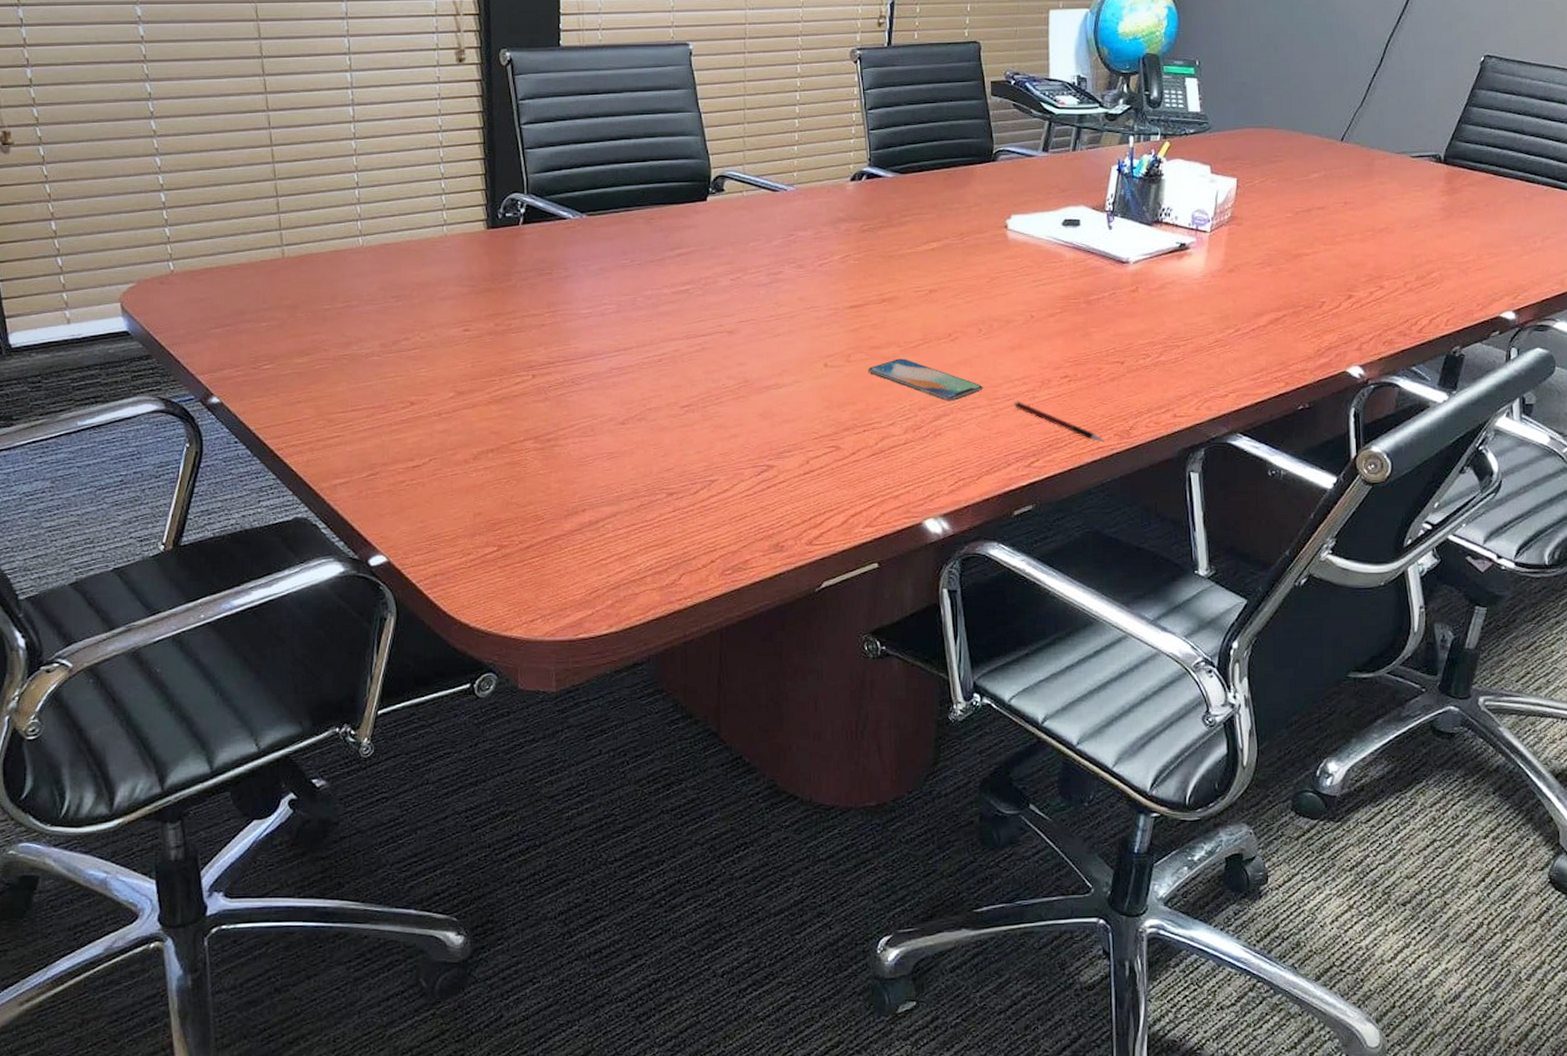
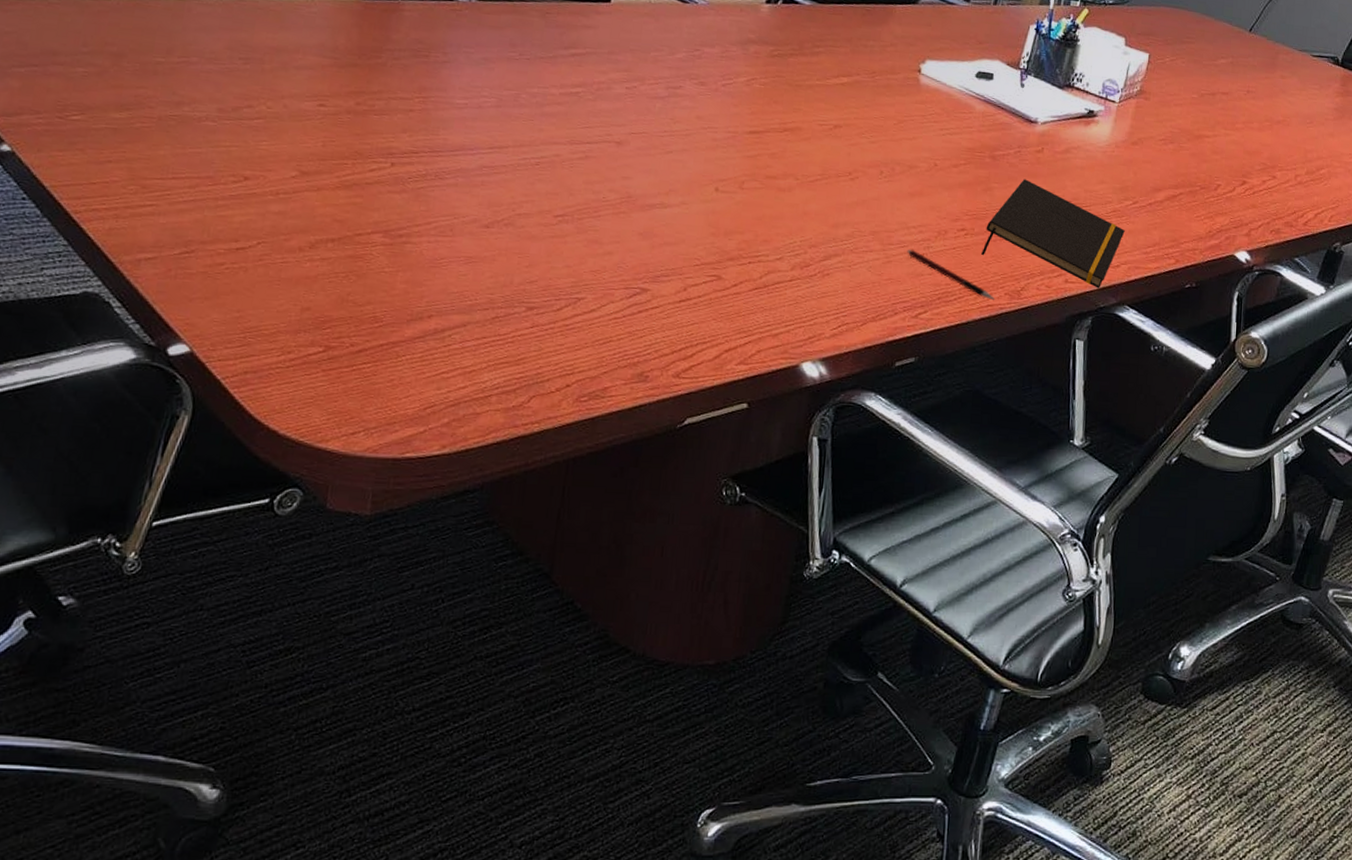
smartphone: present [868,358,983,402] -> none [761,191,878,243]
notepad: none [1087,320,1230,420] -> present [981,179,1125,289]

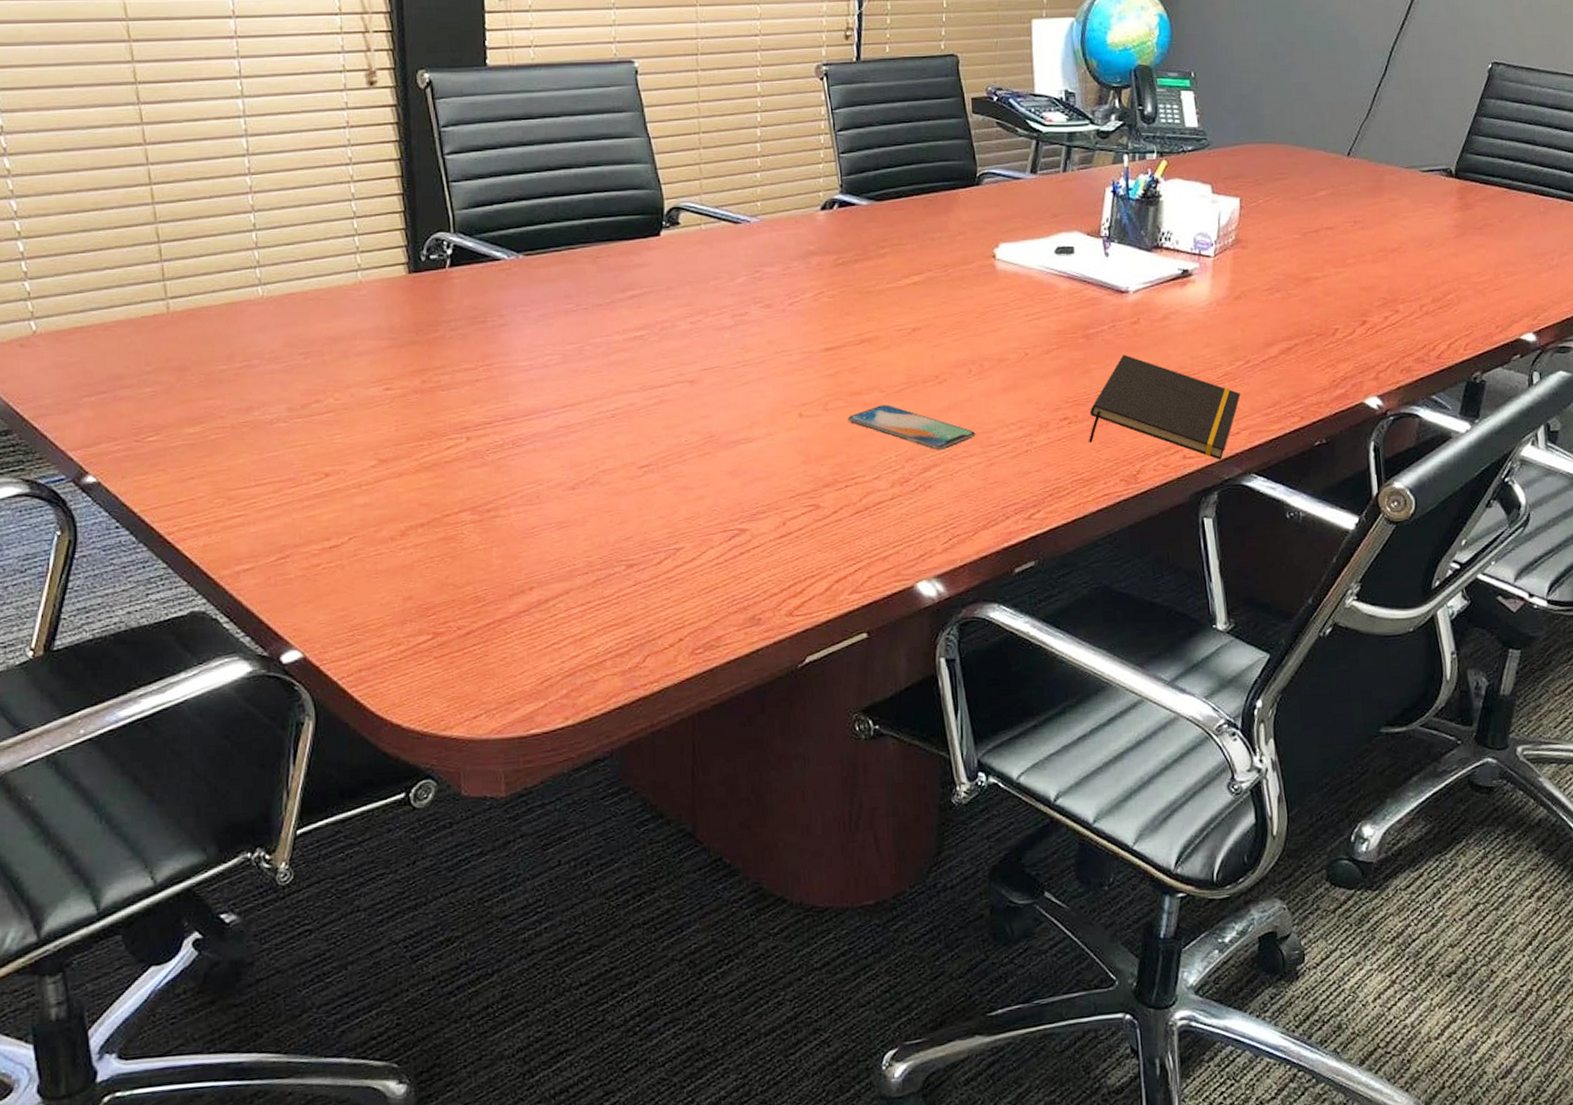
smartphone: none [761,191,878,243] -> present [848,404,976,451]
pen: present [907,249,995,300] -> none [1009,448,1111,489]

